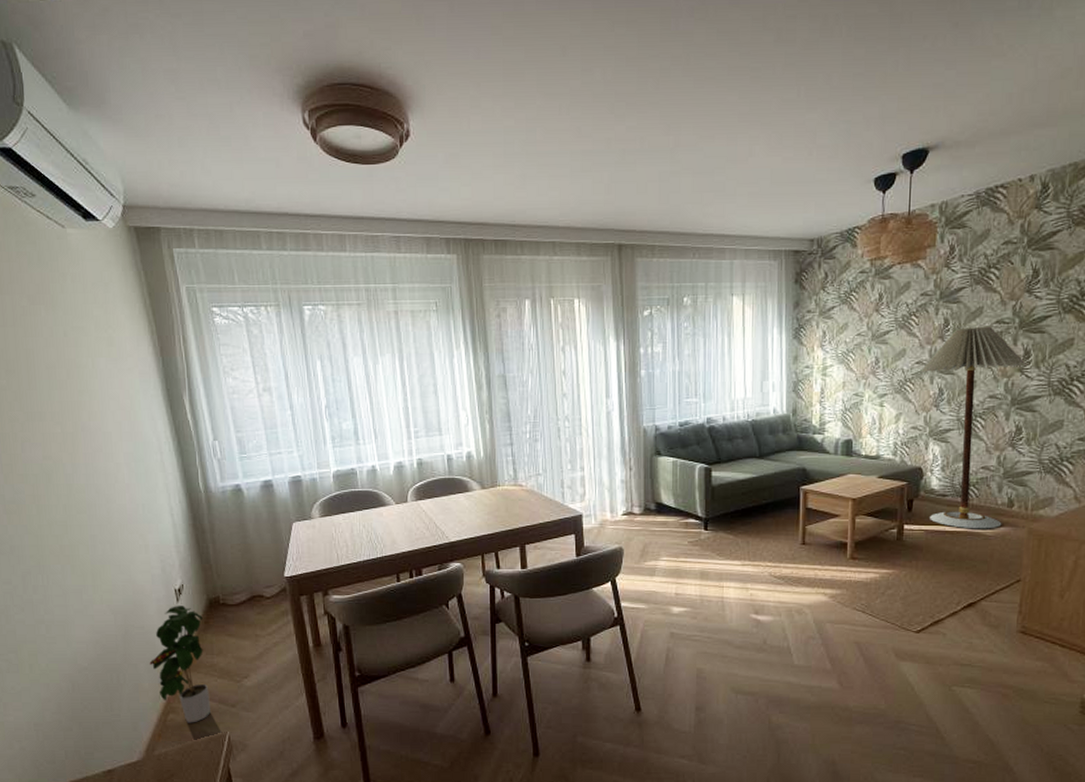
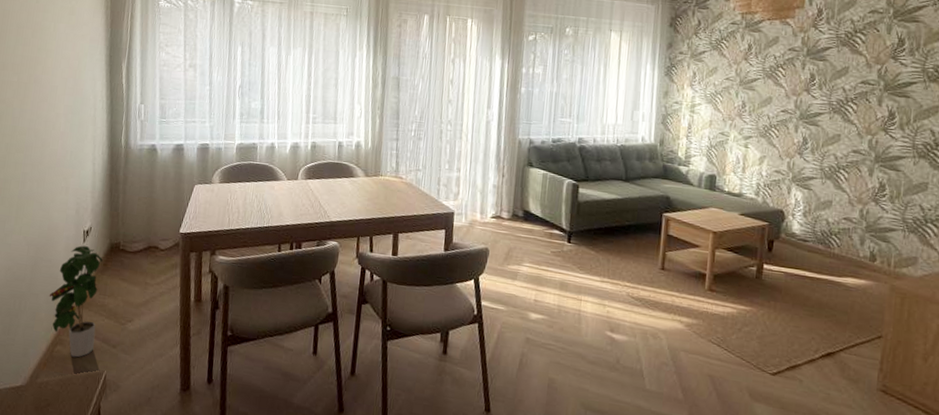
floor lamp: present [920,326,1028,529] -> none [785,84,892,280]

